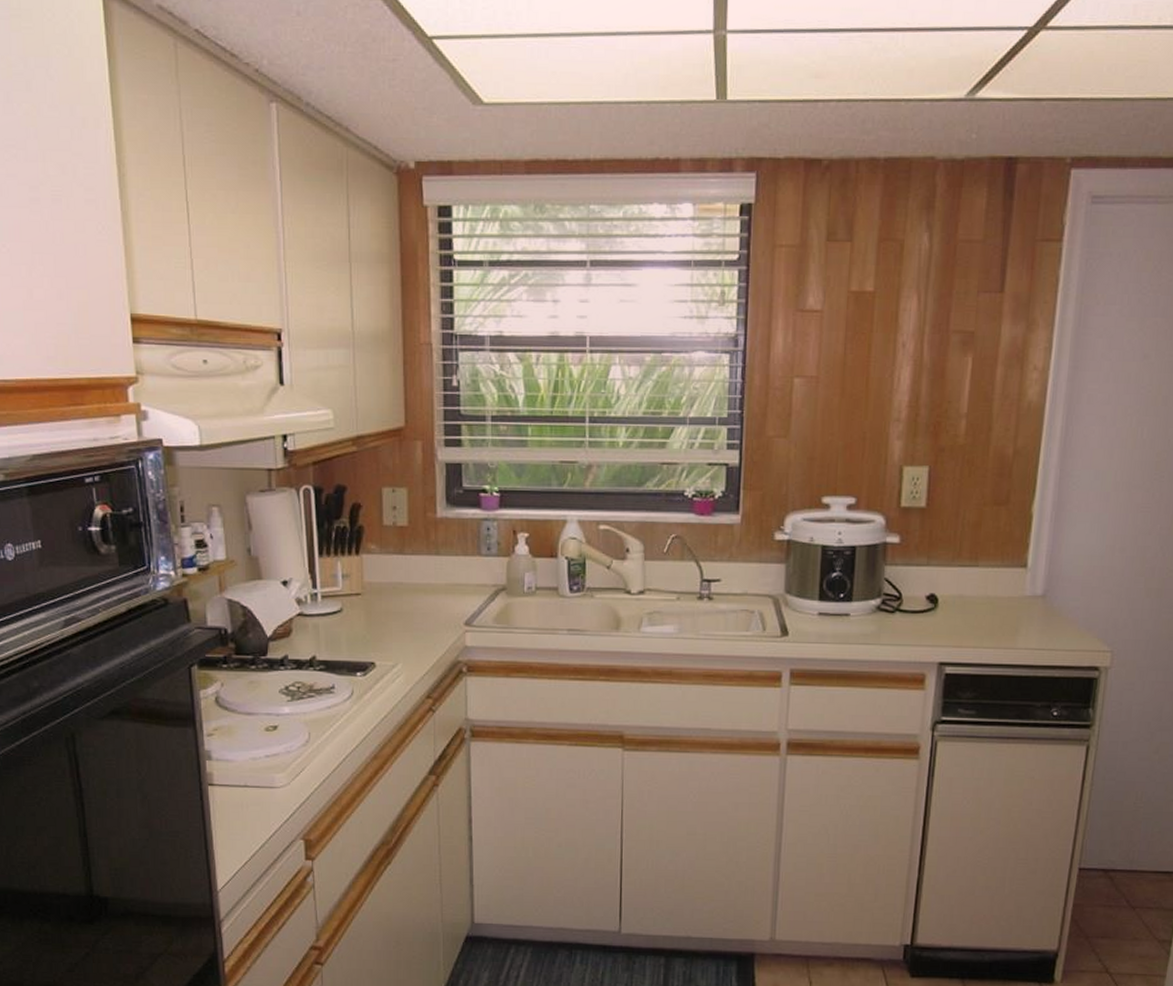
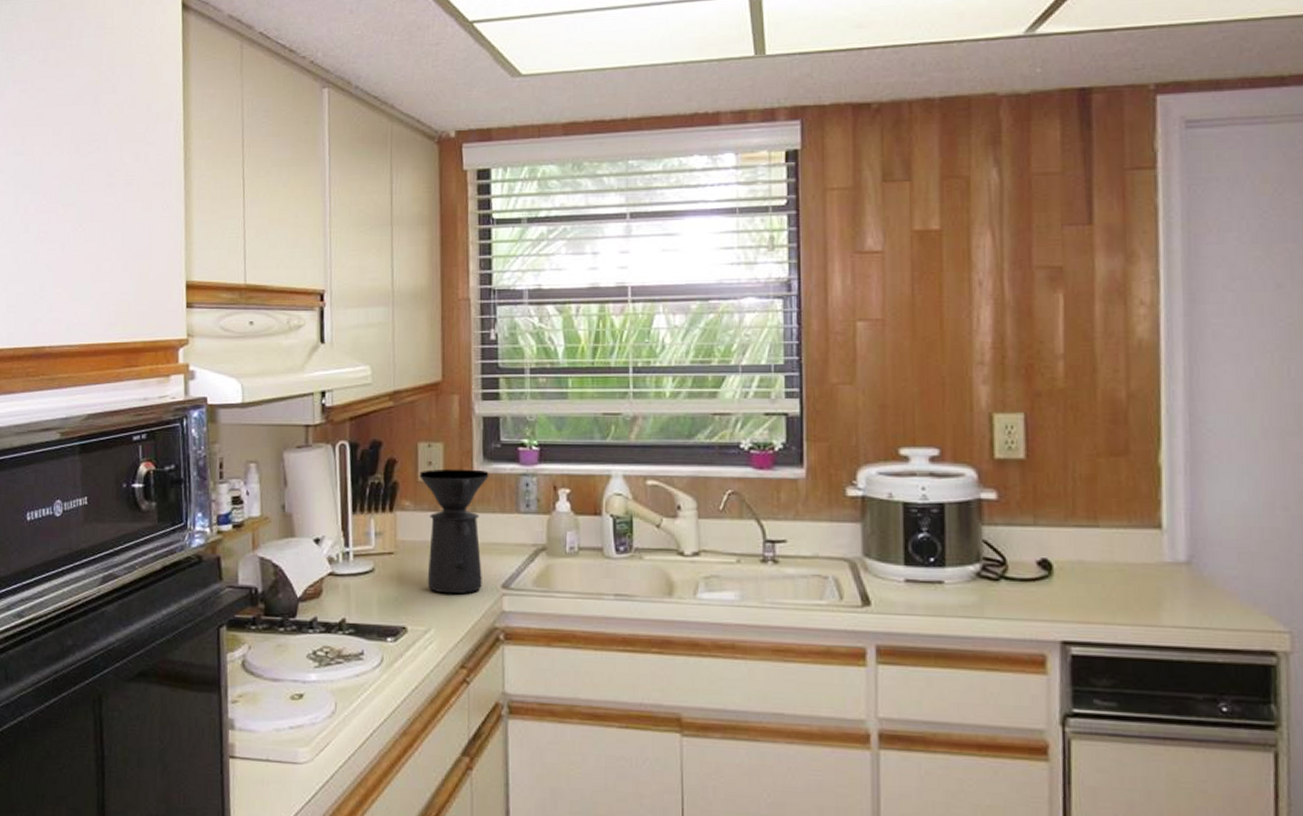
coffee maker: none [384,513,452,632] -> present [420,468,489,594]

